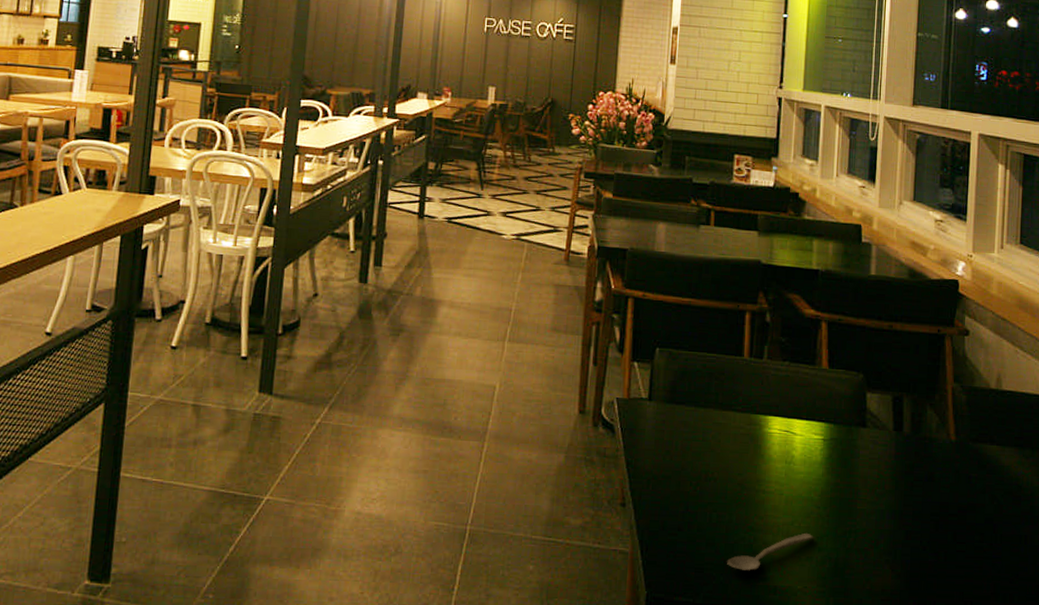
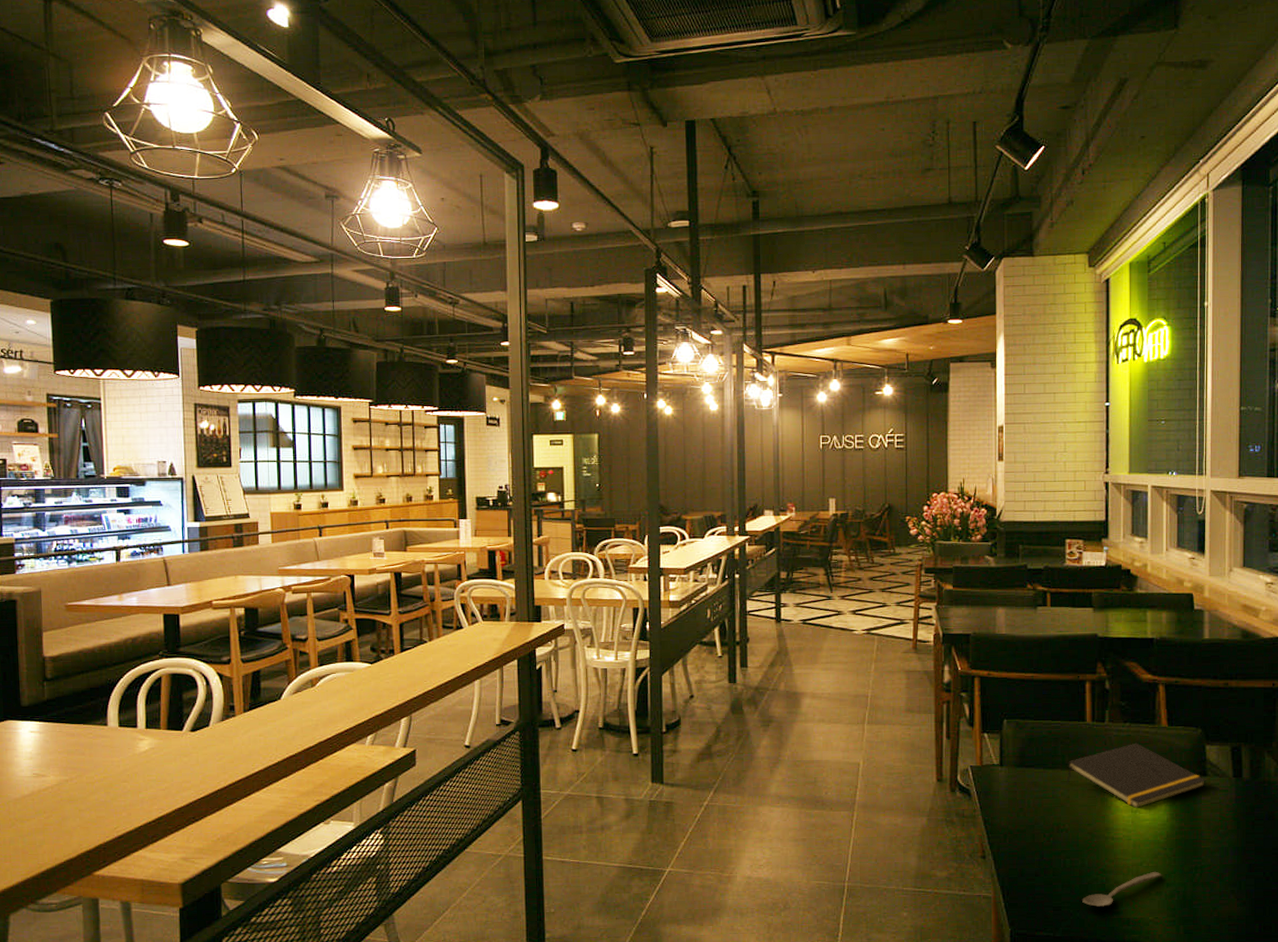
notepad: none [718,384,865,459] -> present [1066,742,1206,809]

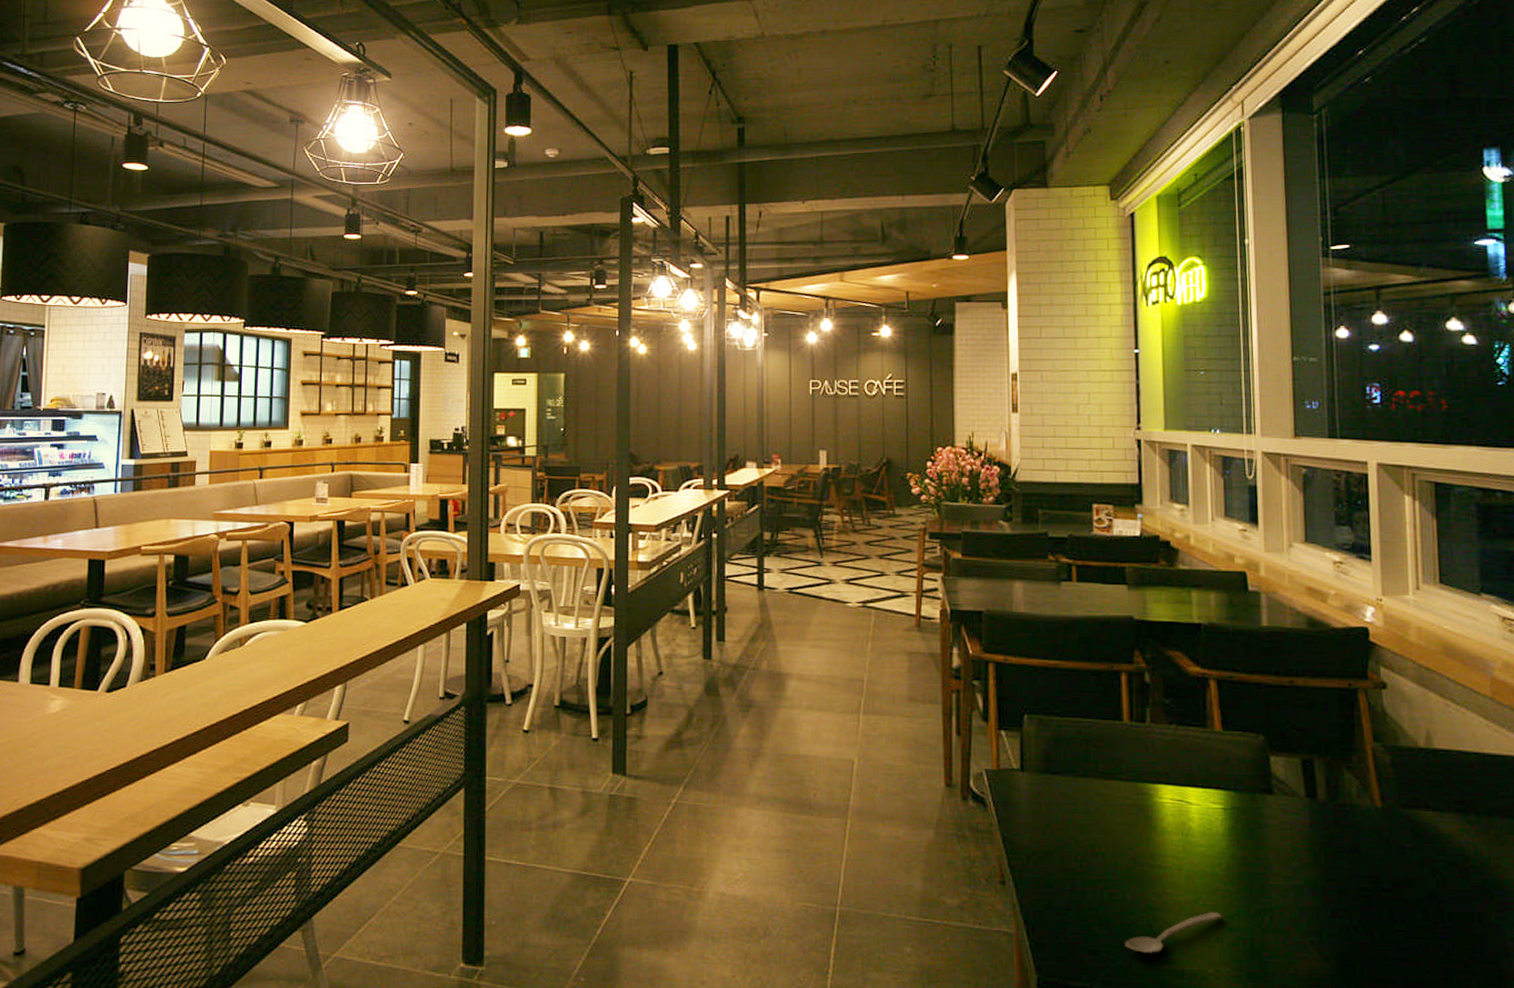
notepad: present [1066,742,1206,809] -> none [1101,749,1272,831]

